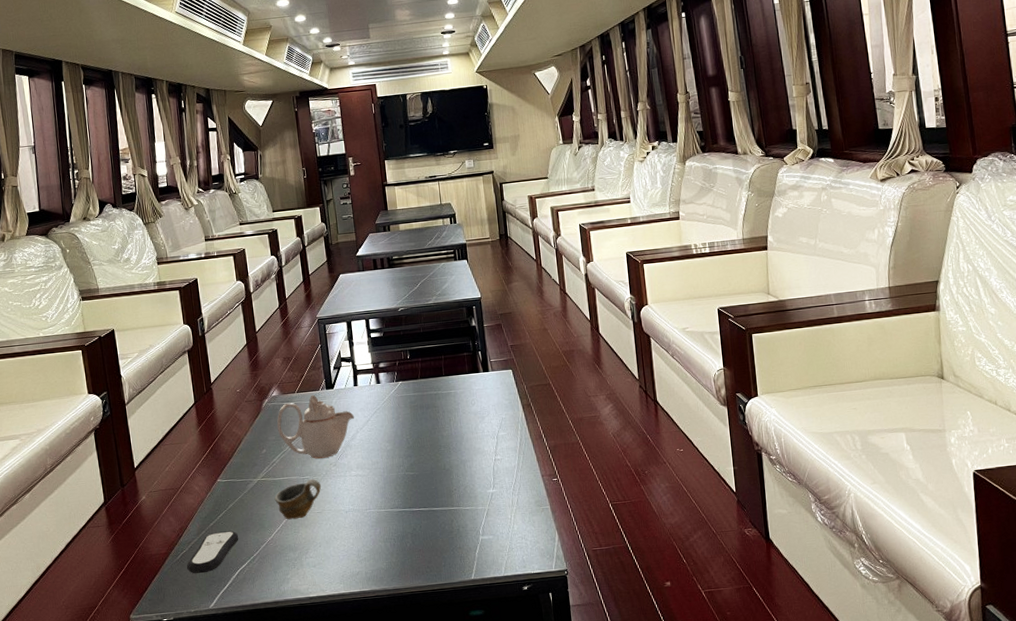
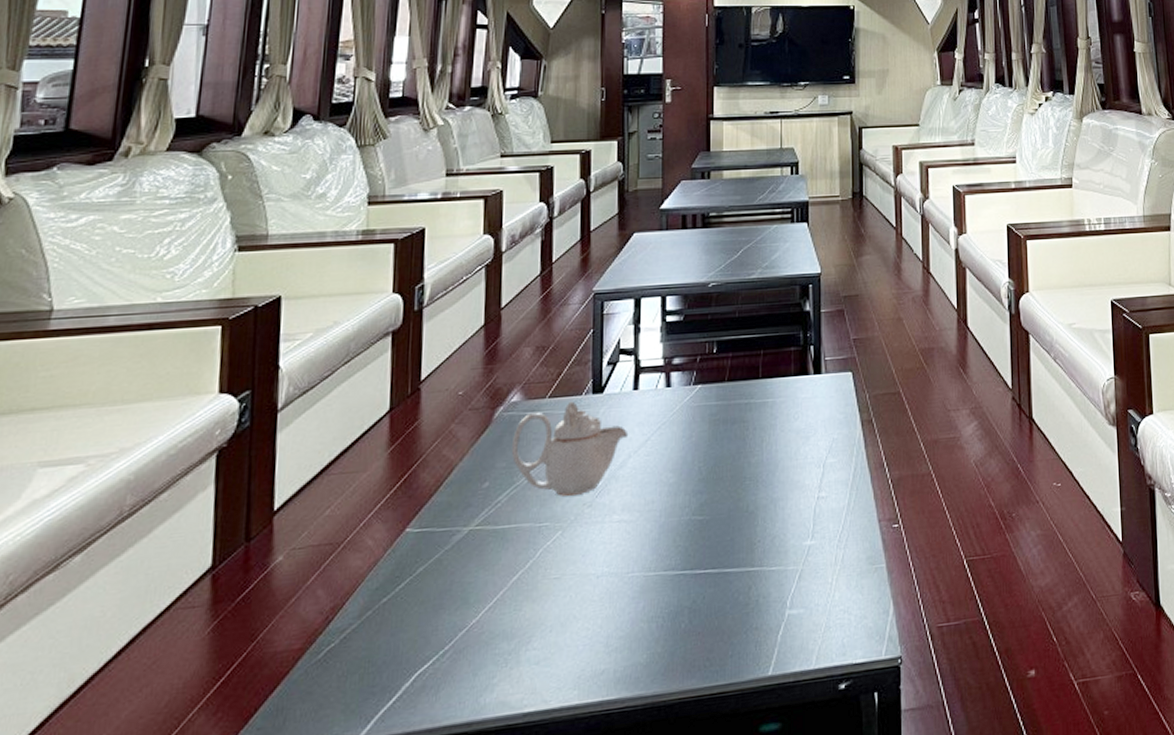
remote control: present [187,530,239,574] -> none [332,609,426,682]
cup: present [274,478,321,520] -> none [490,526,564,591]

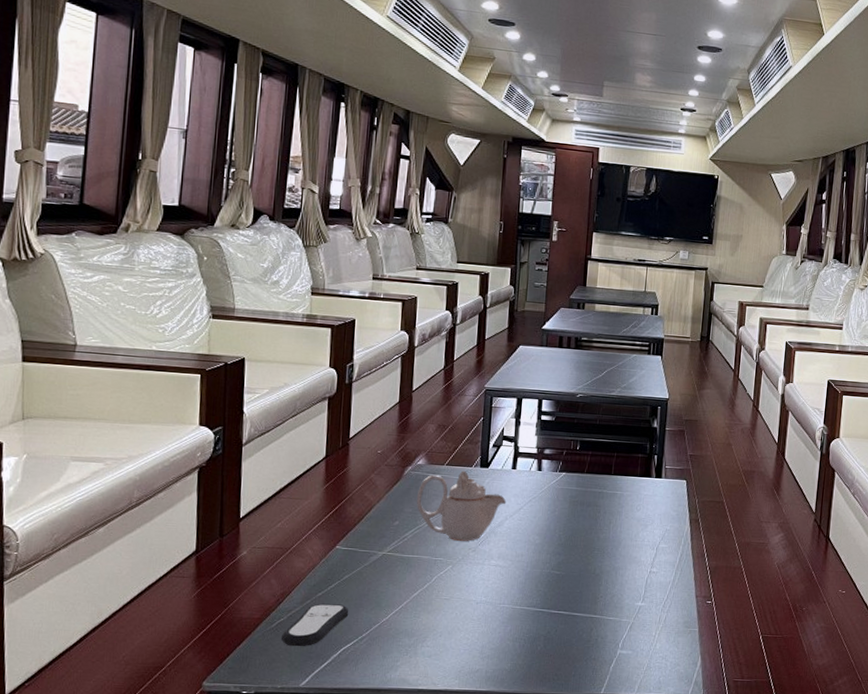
remote control: none [332,609,426,682] -> present [282,603,349,647]

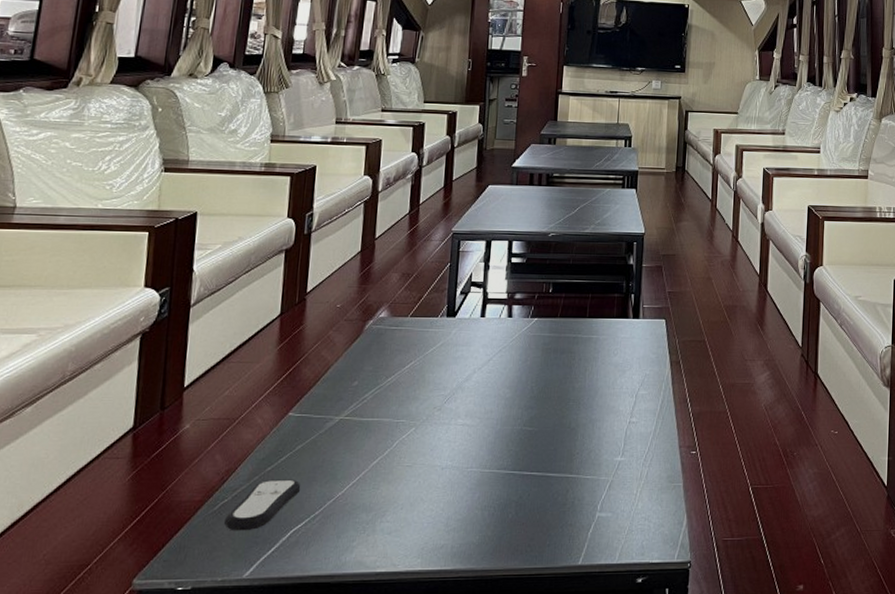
teapot: present [416,470,507,541] -> none [377,321,475,399]

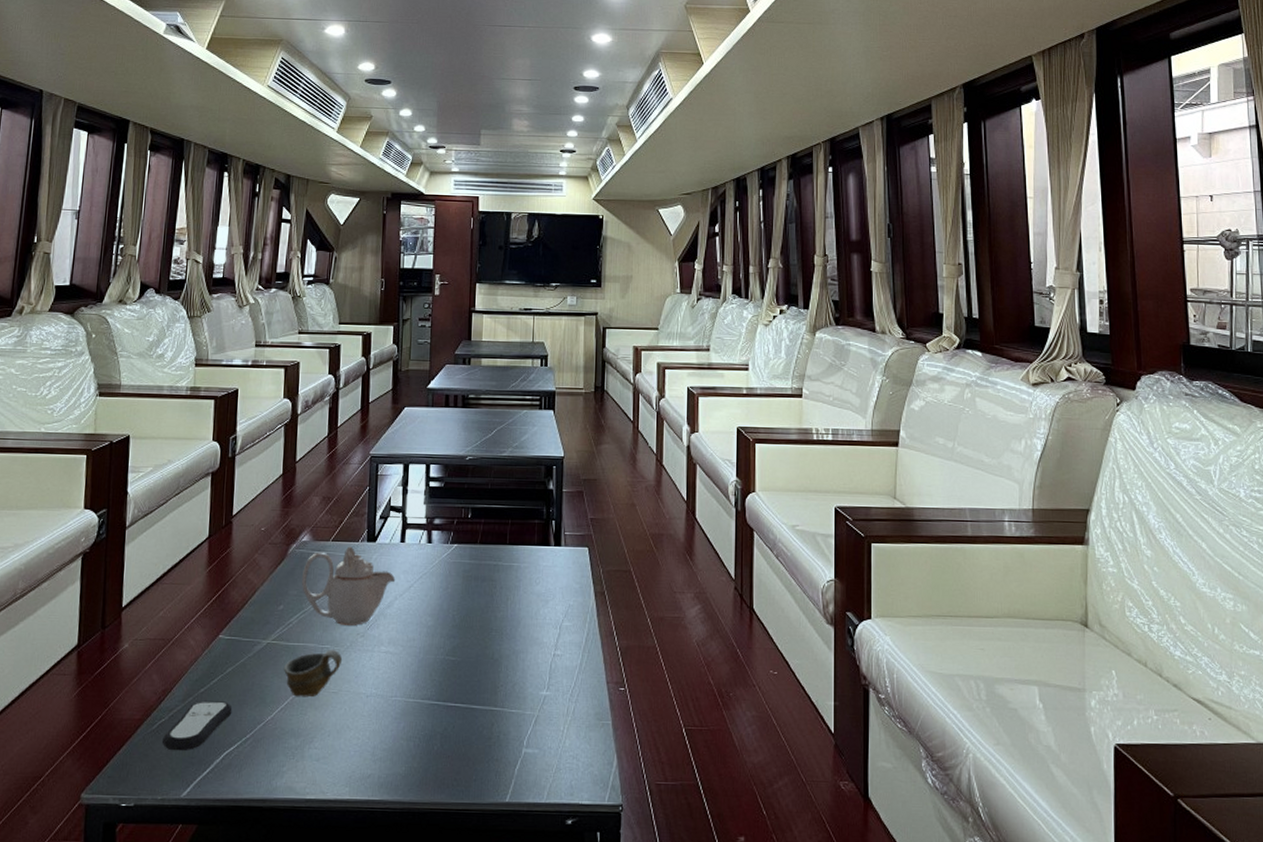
cup: none [356,423,417,472] -> present [283,649,342,697]
teapot: none [377,321,475,399] -> present [301,546,396,625]

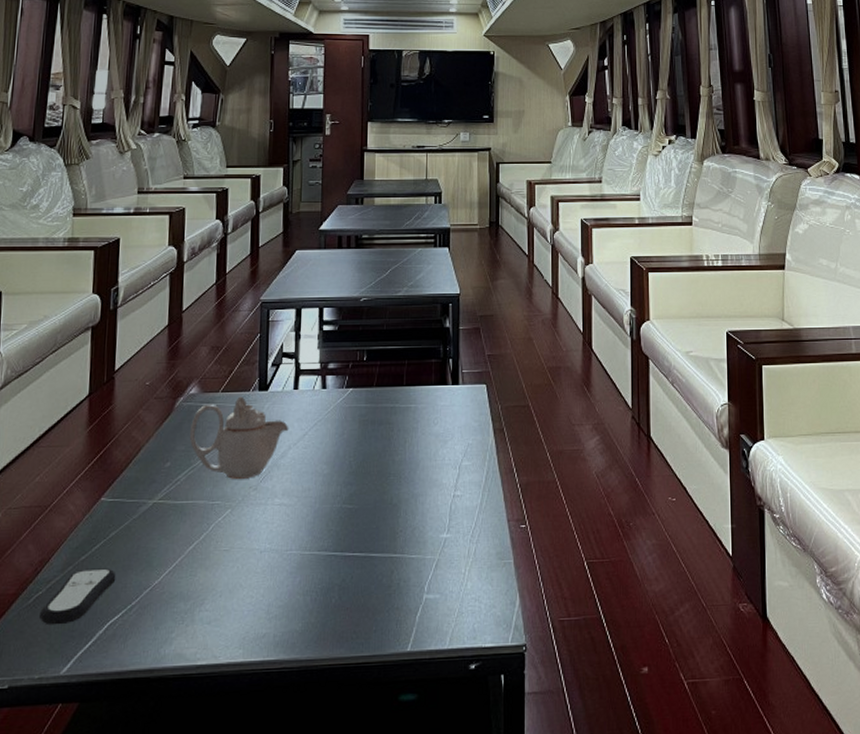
cup: present [283,649,342,697] -> none [170,504,233,558]

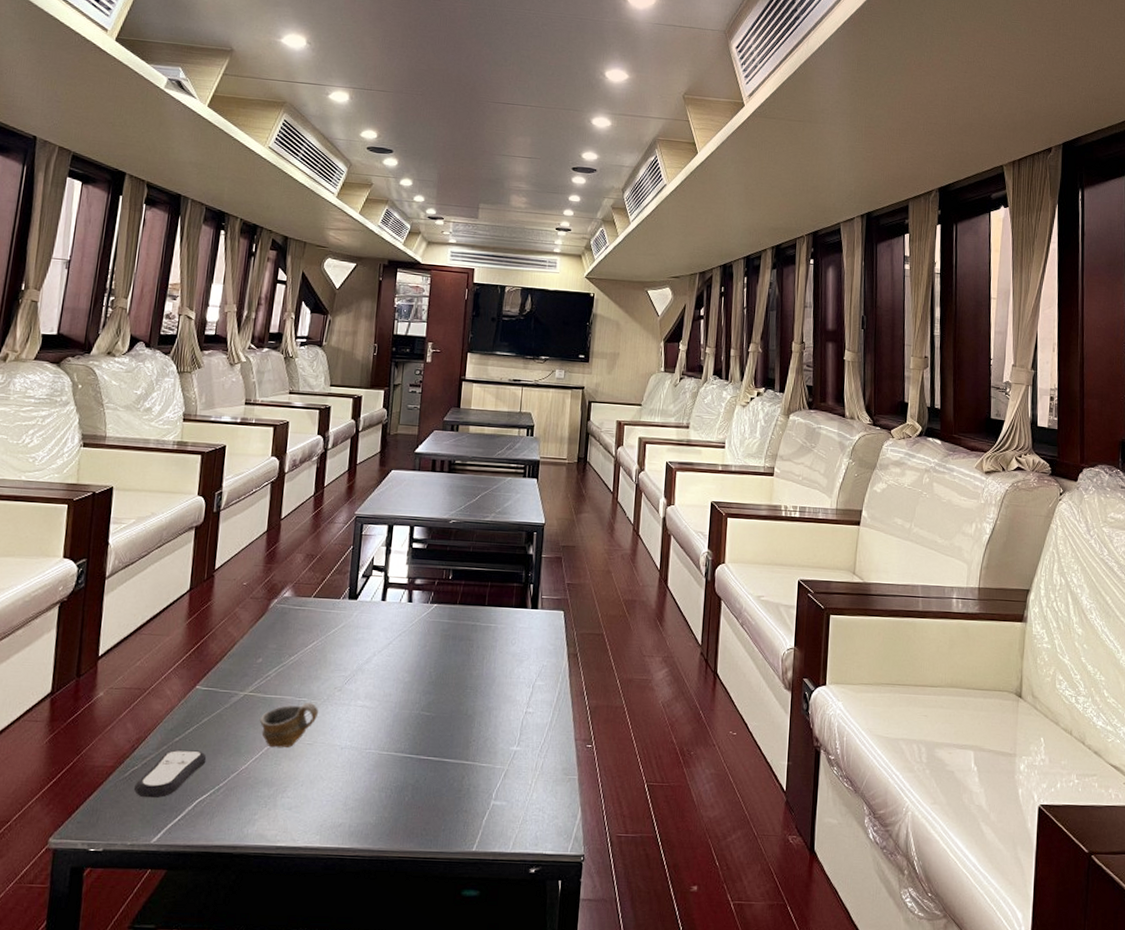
cup: none [170,504,233,558] -> present [259,701,318,748]
teapot: present [189,396,289,479] -> none [281,603,375,680]

